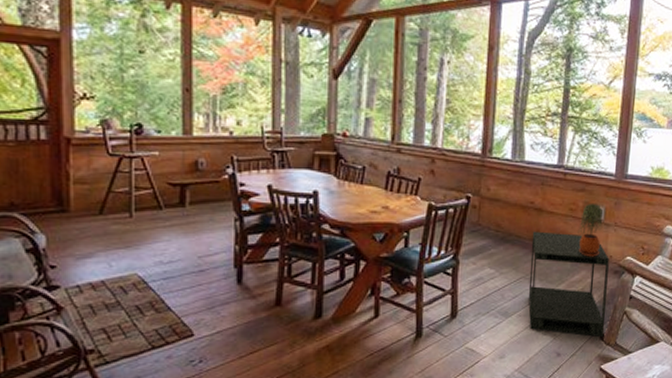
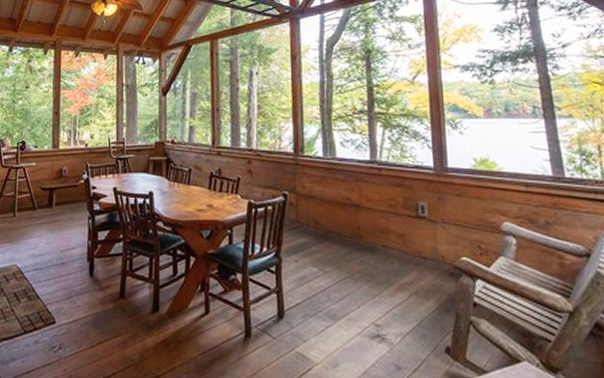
side table: present [528,231,609,337] -> none [352,228,450,350]
potted plant: present [578,203,603,257] -> none [401,198,430,257]

